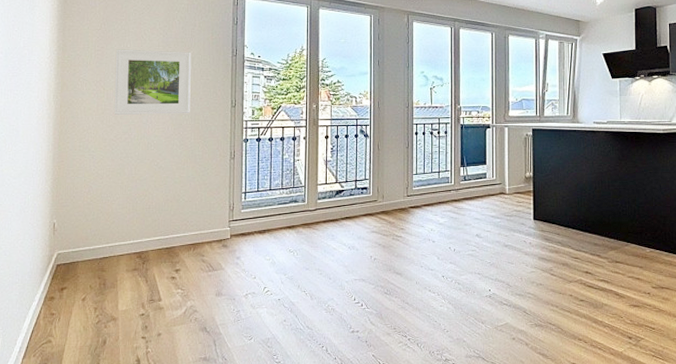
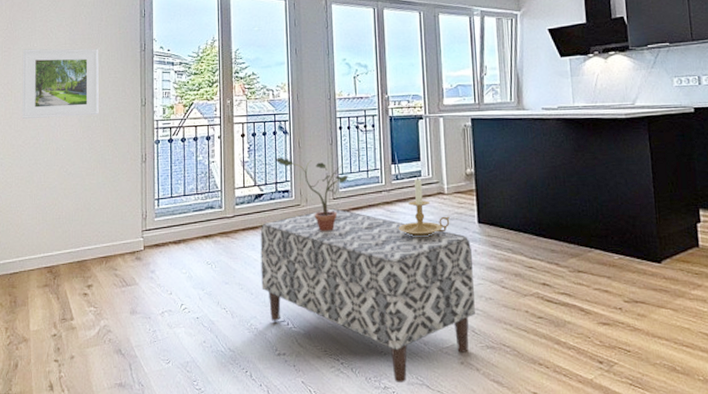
bench: none [339,204,528,356] -> present [260,208,475,383]
potted plant: none [356,158,422,225] -> present [275,158,348,232]
candle holder: none [463,179,509,231] -> present [398,177,450,237]

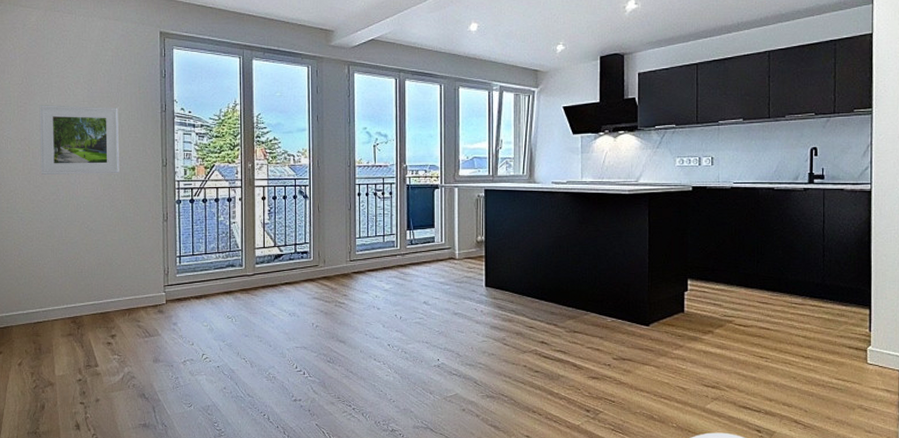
bench: present [260,208,475,383] -> none [279,270,479,427]
potted plant: present [275,158,348,232] -> none [295,221,365,291]
candle holder: present [398,177,450,237] -> none [410,243,459,298]

